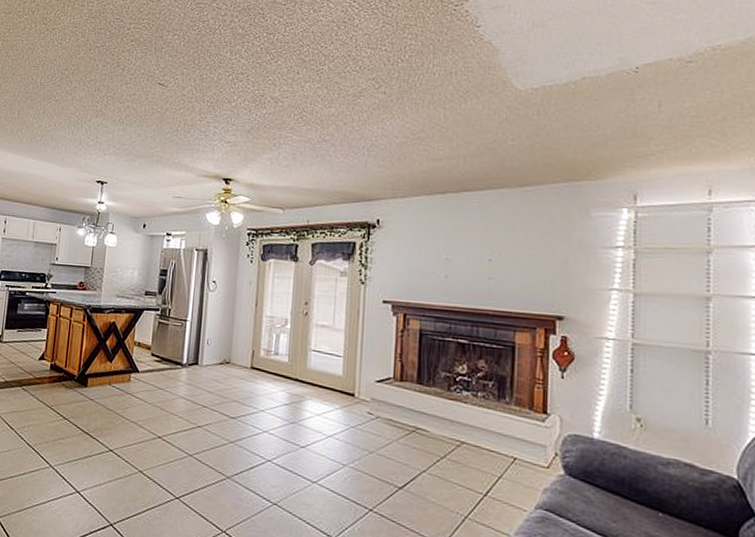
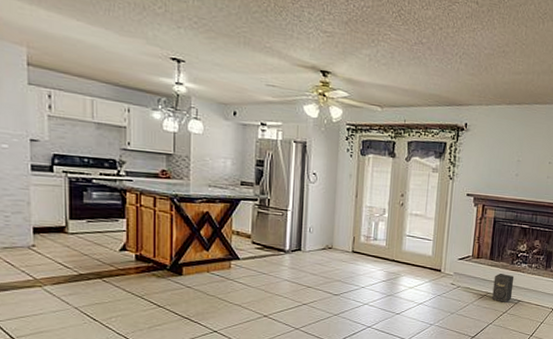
speaker: none [423,402,453,444] -> present [492,273,515,303]

